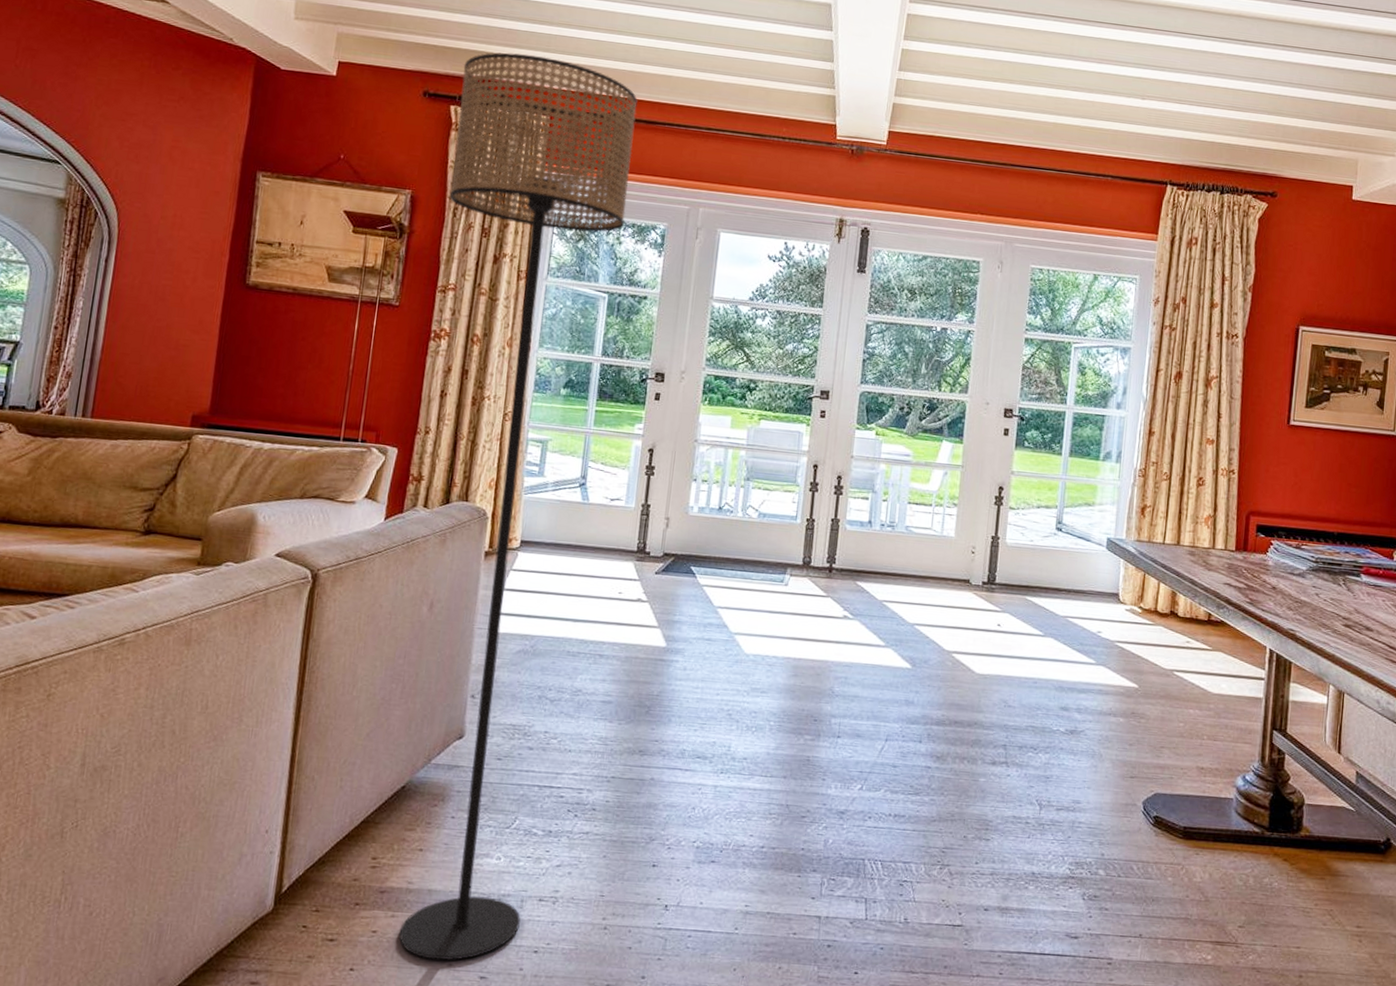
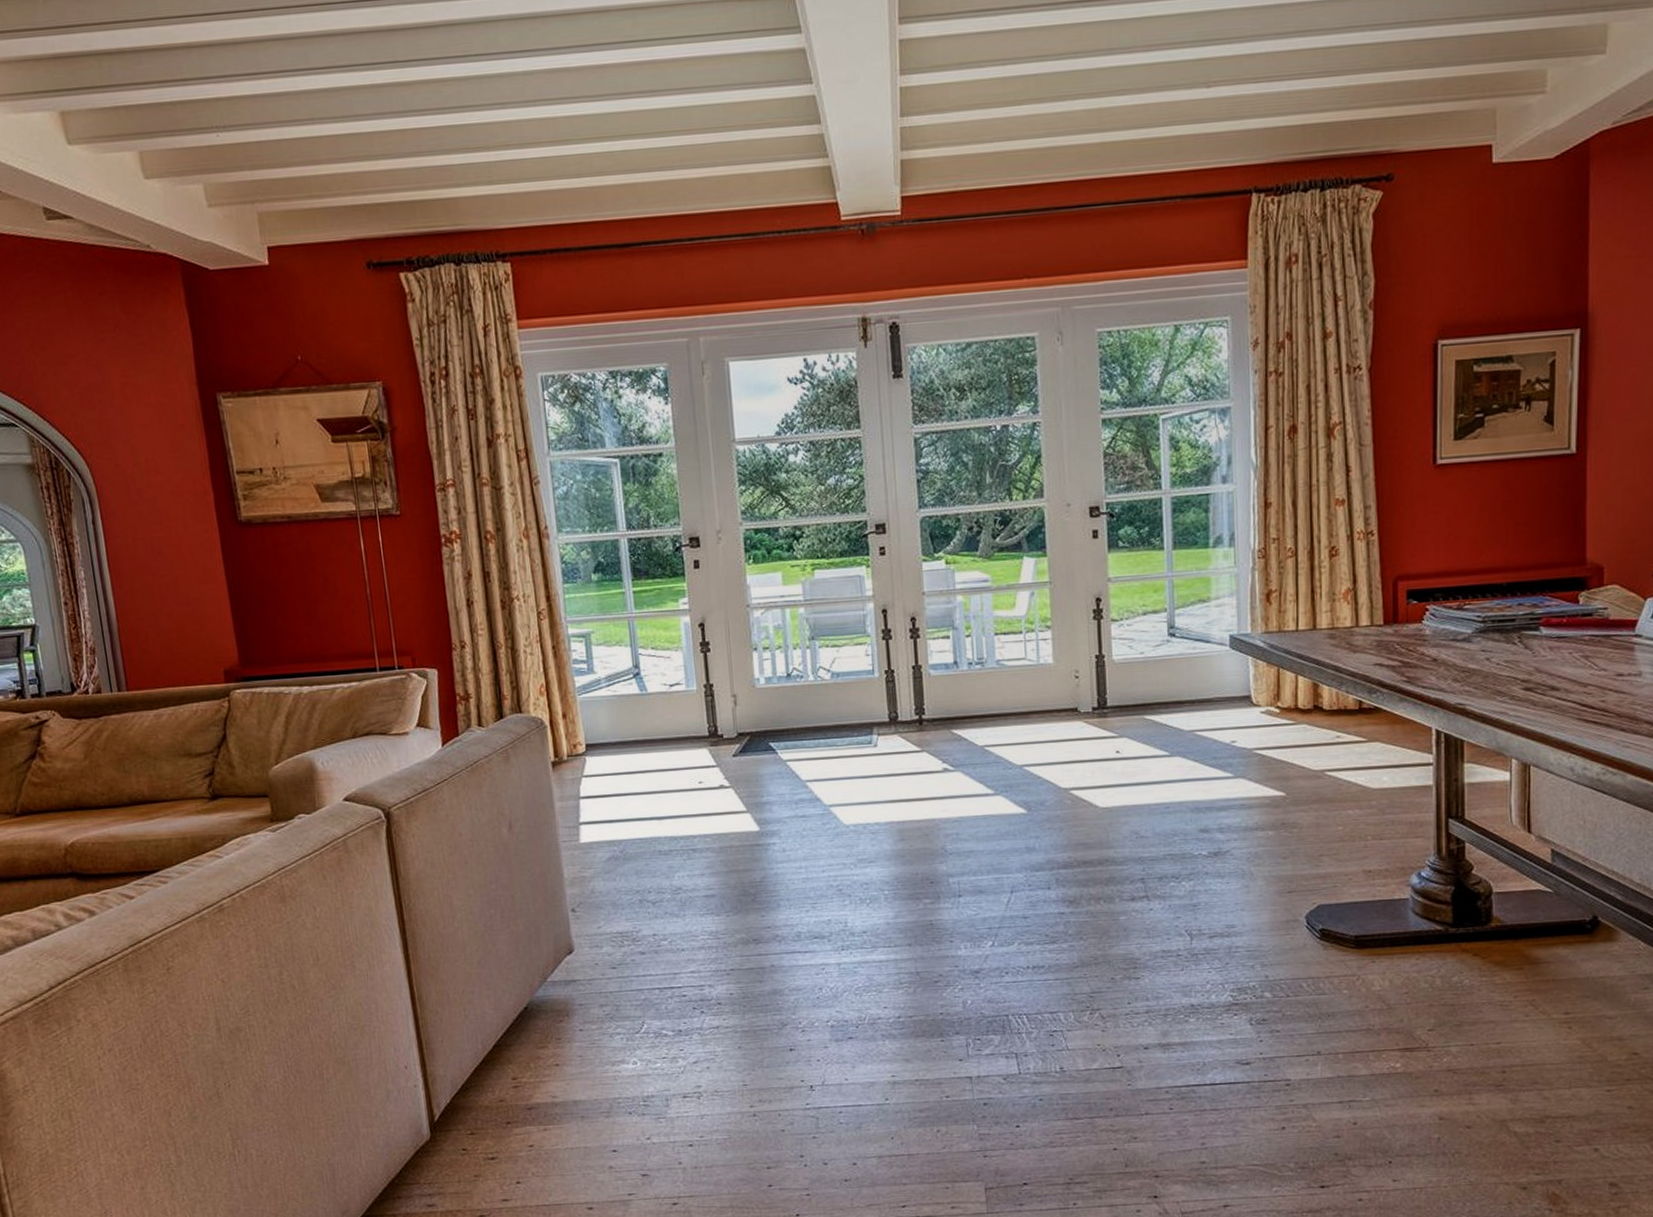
floor lamp: present [399,52,638,961] -> none [402,190,670,1165]

